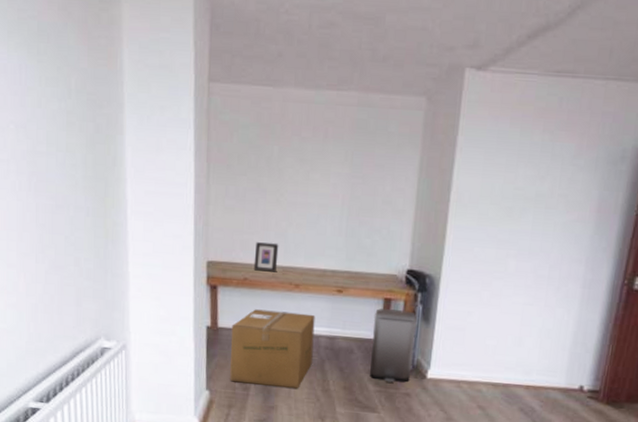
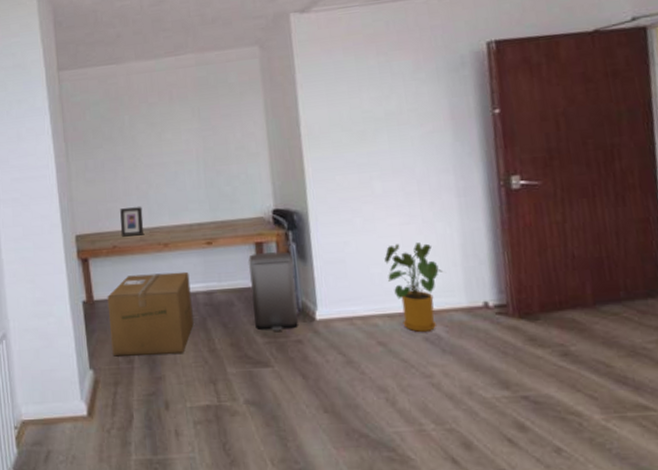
house plant: none [501,322,552,403] -> present [384,242,444,332]

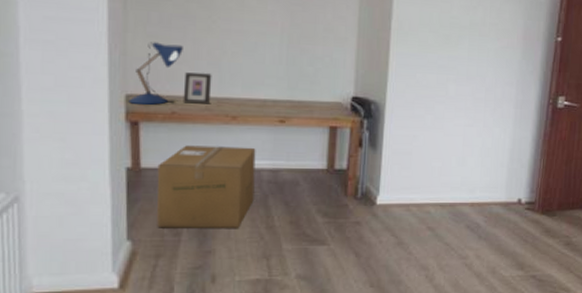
desk lamp: none [78,185,116,243] -> present [128,42,183,105]
pedal bin: present [248,251,298,331] -> none [318,137,364,212]
house plant: present [384,242,444,332] -> none [446,143,492,220]

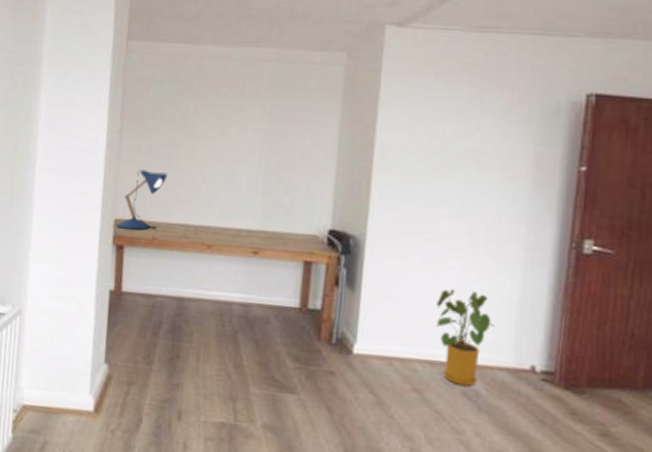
box: present [157,145,256,229] -> none [131,272,228,365]
picture frame: present [183,72,212,104] -> none [163,199,191,232]
house plant: none [446,143,492,220] -> present [436,289,496,386]

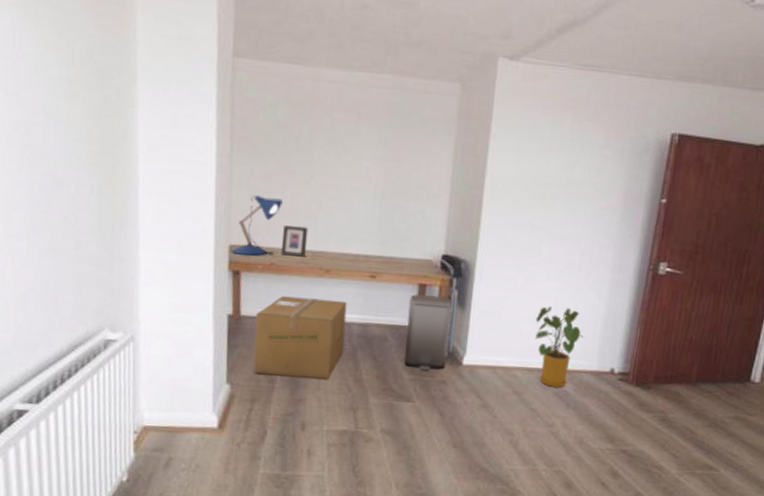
box: none [131,272,228,365] -> present [253,296,347,380]
picture frame: none [163,199,191,232] -> present [280,225,309,257]
pedal bin: none [288,272,340,359] -> present [404,294,452,370]

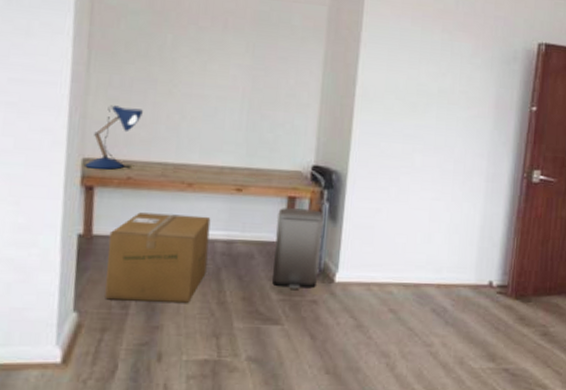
picture frame: present [280,225,309,257] -> none [139,137,170,170]
house plant: present [535,306,584,387] -> none [411,218,461,303]

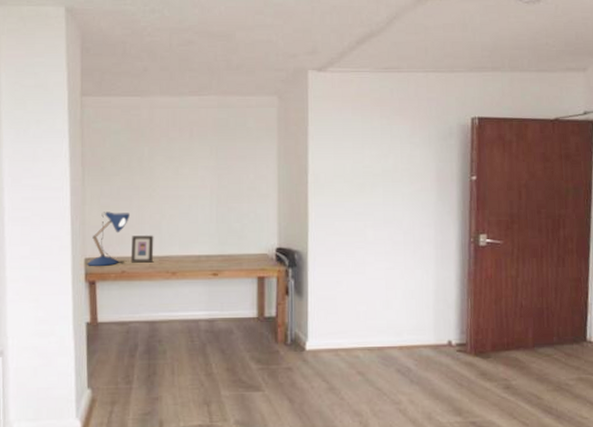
box: present [105,212,211,304] -> none [111,299,194,377]
picture frame: none [139,137,170,170] -> present [130,235,154,263]
pedal bin: present [272,208,323,289] -> none [250,287,290,359]

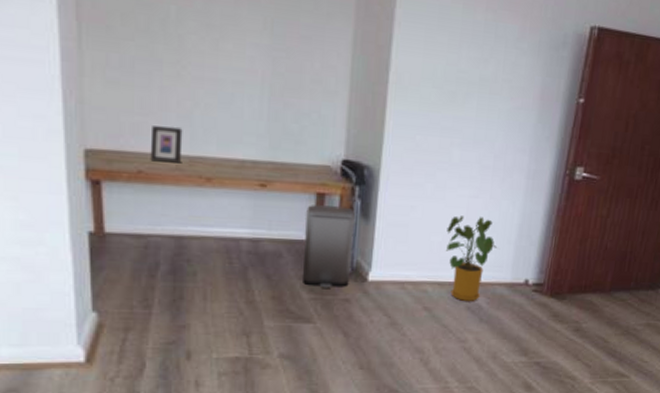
desk lamp: present [87,211,130,266] -> none [88,89,149,162]
pedal bin: none [250,287,290,359] -> present [303,205,355,288]
house plant: none [370,286,418,364] -> present [446,216,498,301]

